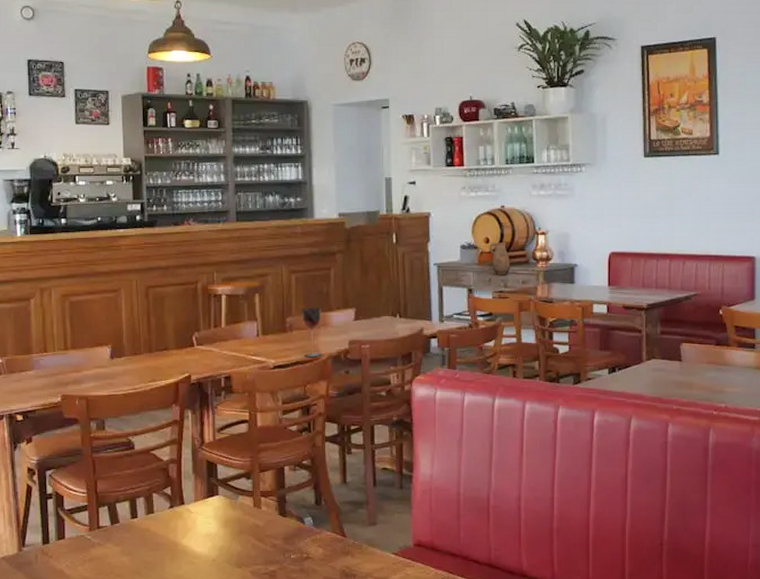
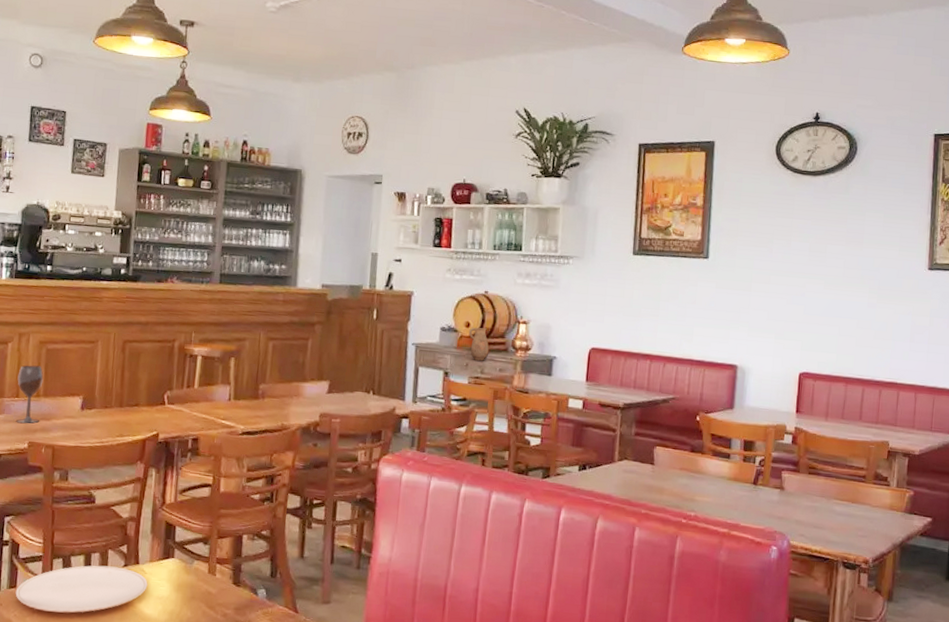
wine glass: none [44,319,70,378] -> present [16,365,44,424]
plate: none [64,509,195,559] -> present [15,565,148,613]
wineglass: present [302,307,322,357] -> none [273,376,295,427]

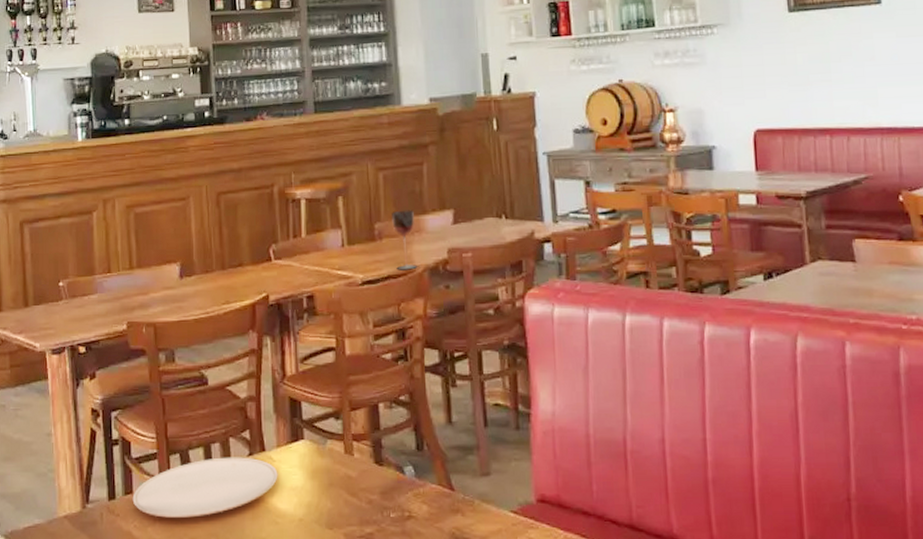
wine glass: present [16,365,44,424] -> none [107,234,136,302]
wineglass: none [273,376,295,427] -> present [392,210,417,270]
pitcher: present [468,327,489,361] -> none [606,124,635,163]

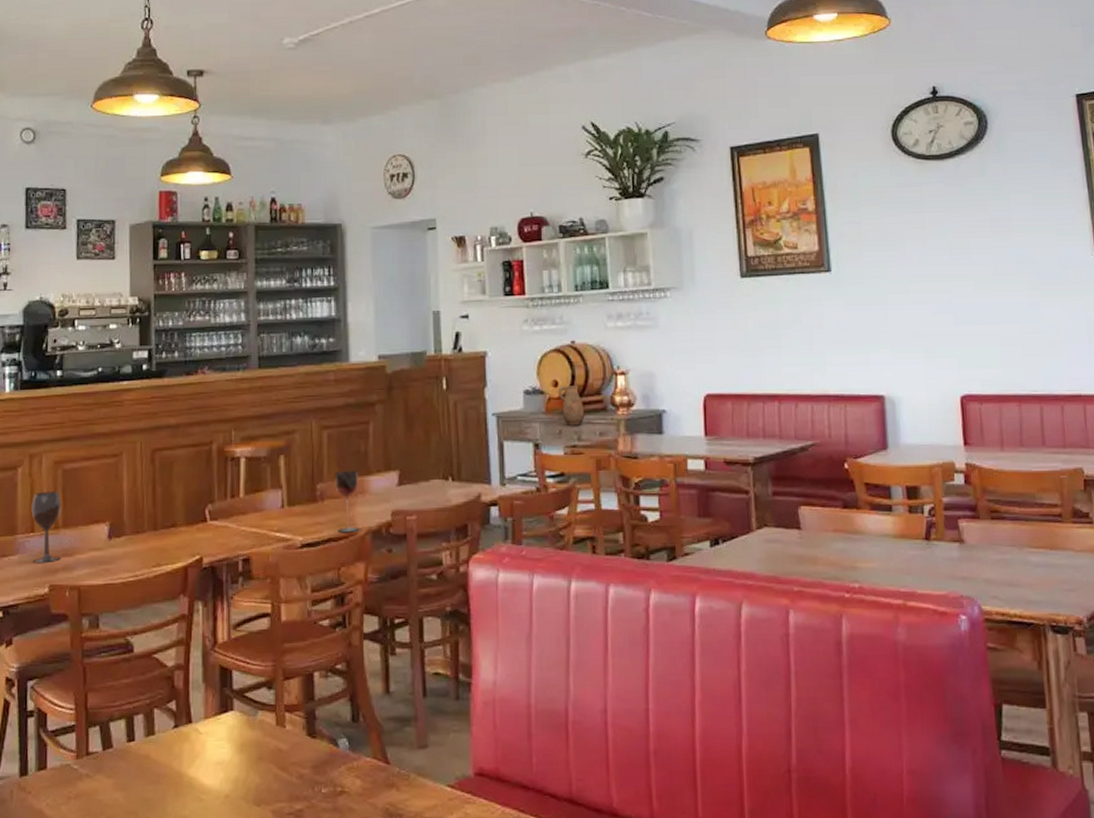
wine glass: none [107,234,136,302] -> present [31,491,62,564]
plate: present [132,457,278,518] -> none [46,729,205,795]
pitcher: none [606,124,635,163] -> present [557,386,585,426]

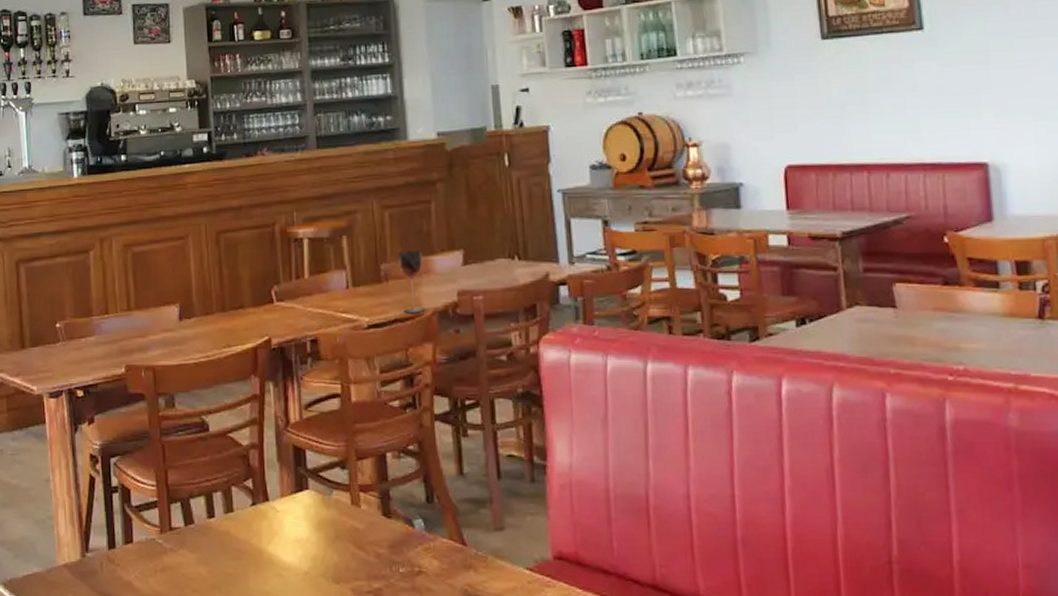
wine glass: present [31,491,62,564] -> none [104,274,134,345]
pitcher: present [557,386,585,426] -> none [625,159,656,201]

